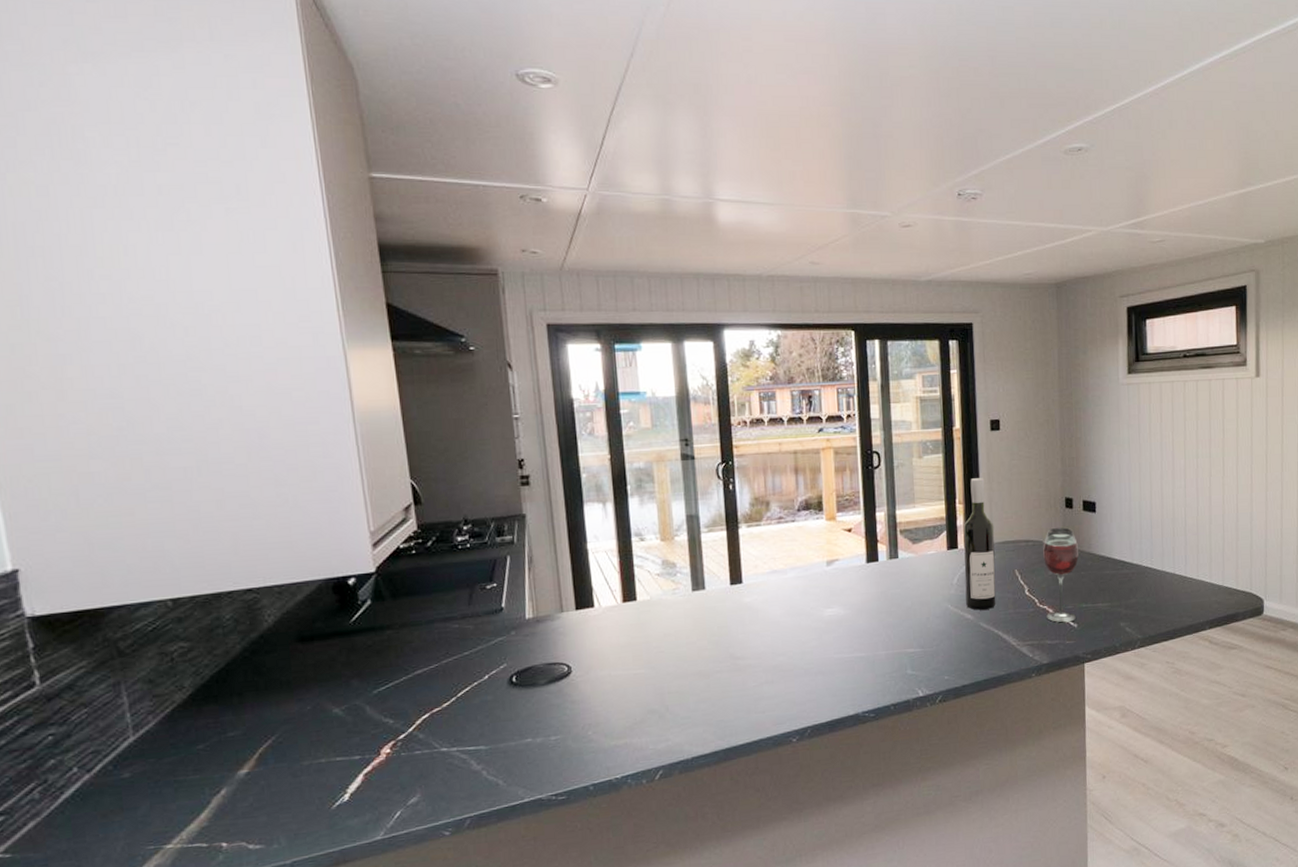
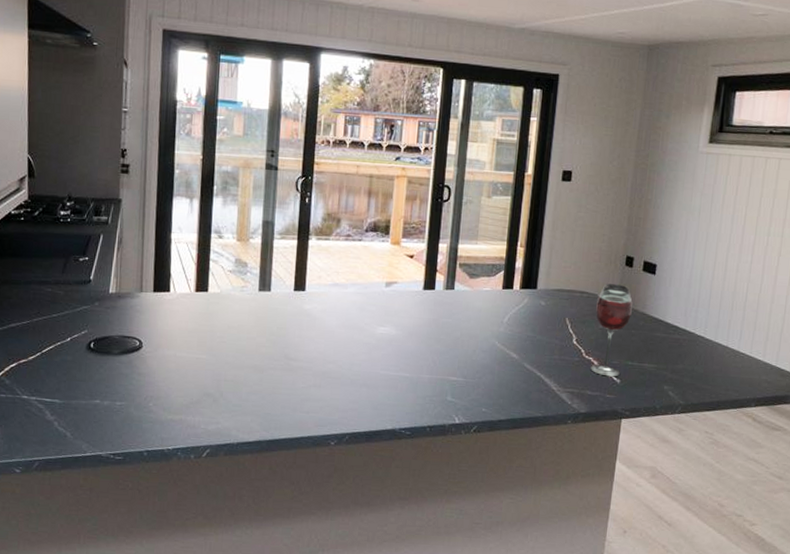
bottle: present [963,478,996,610] -> none [513,224,552,352]

